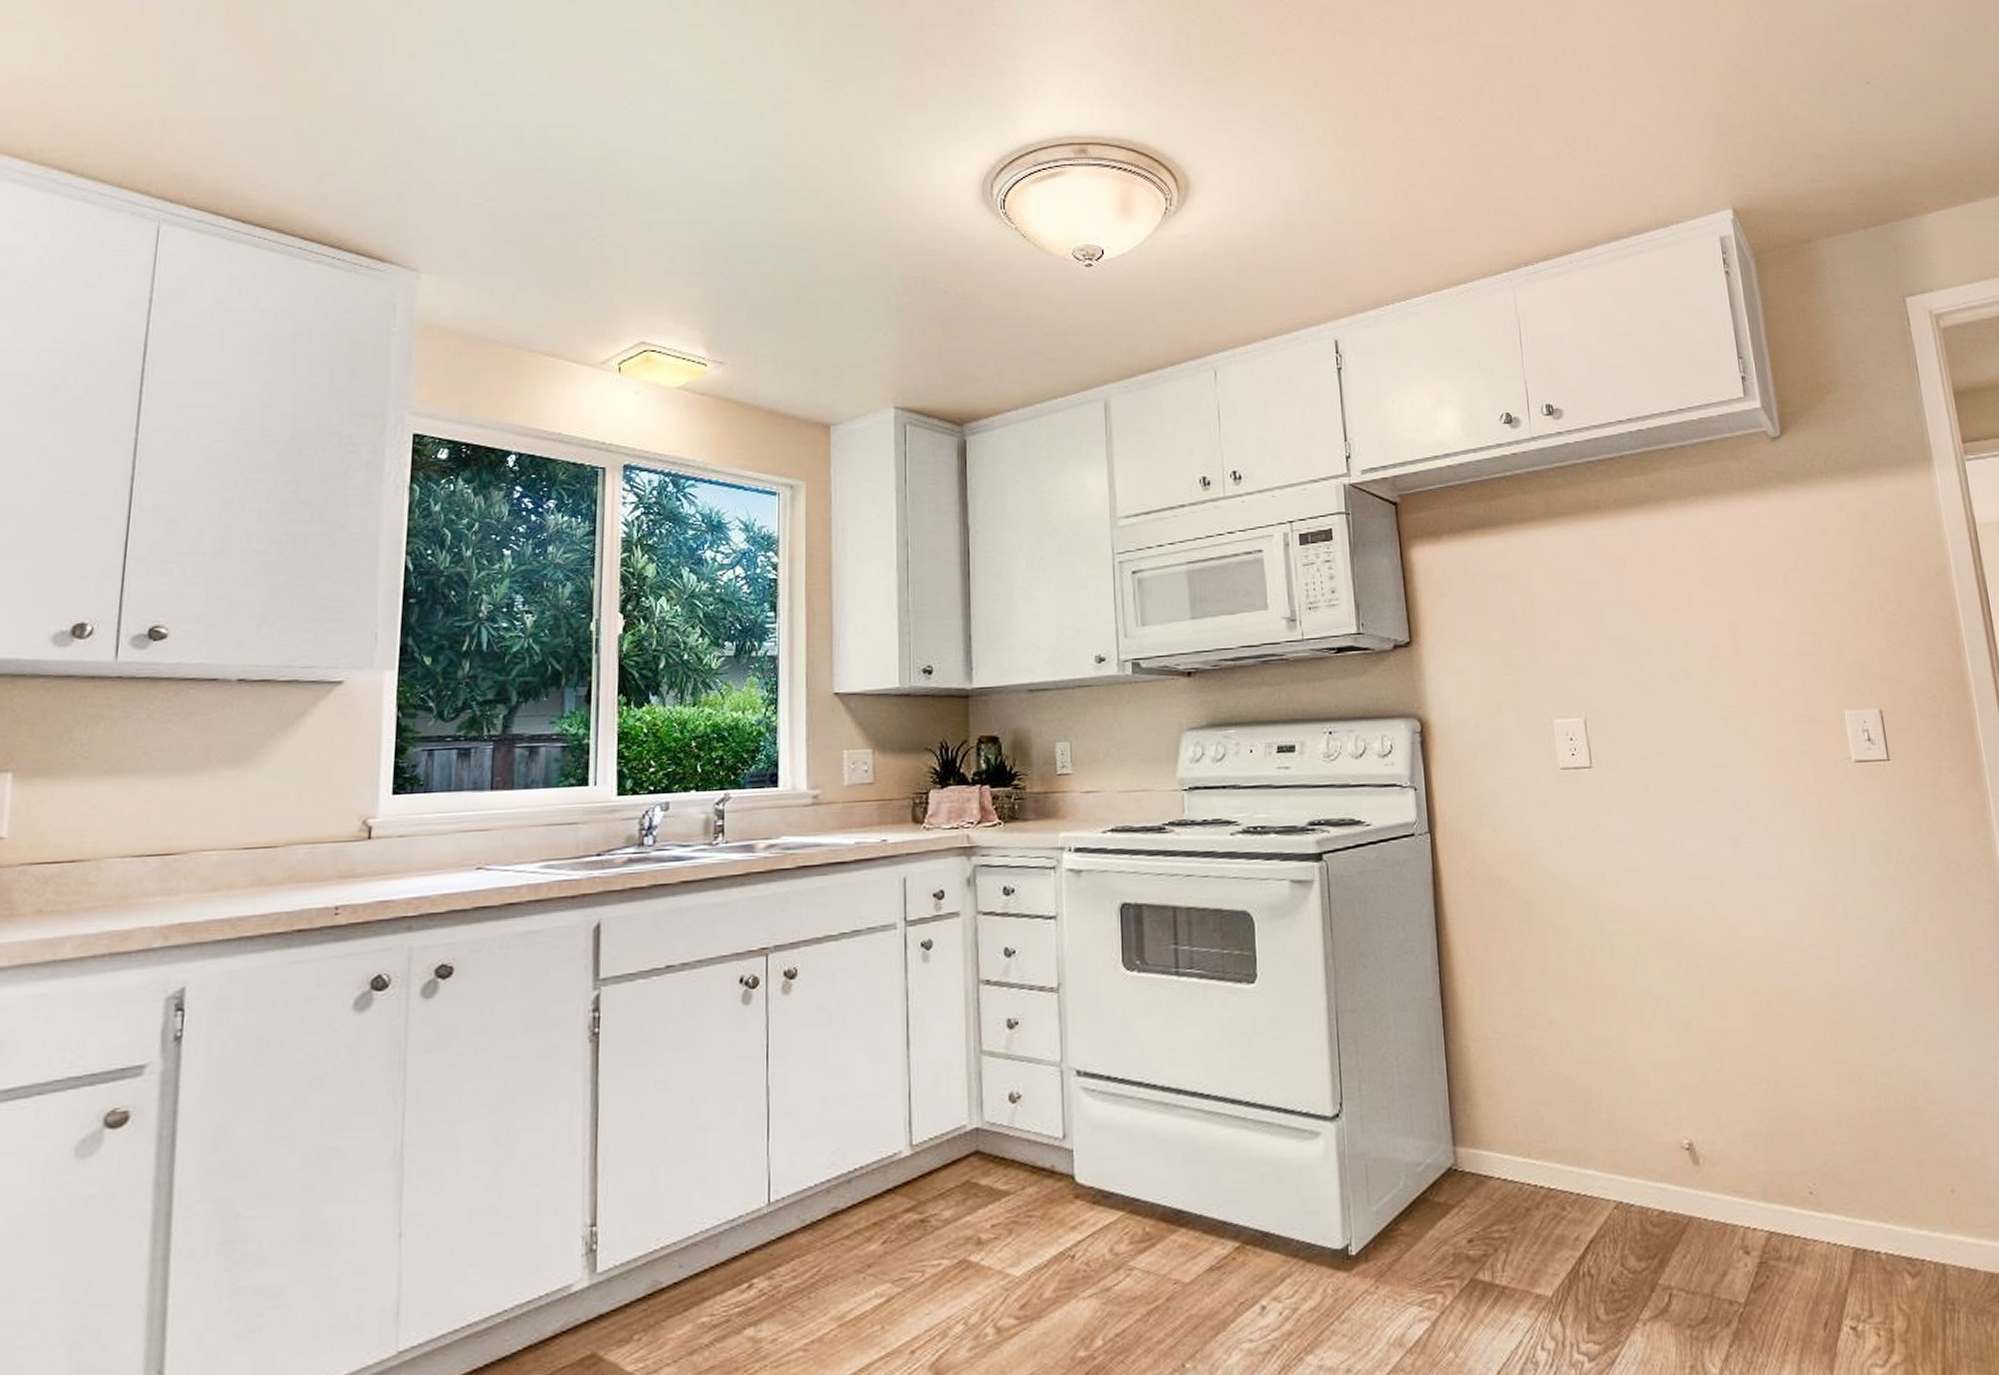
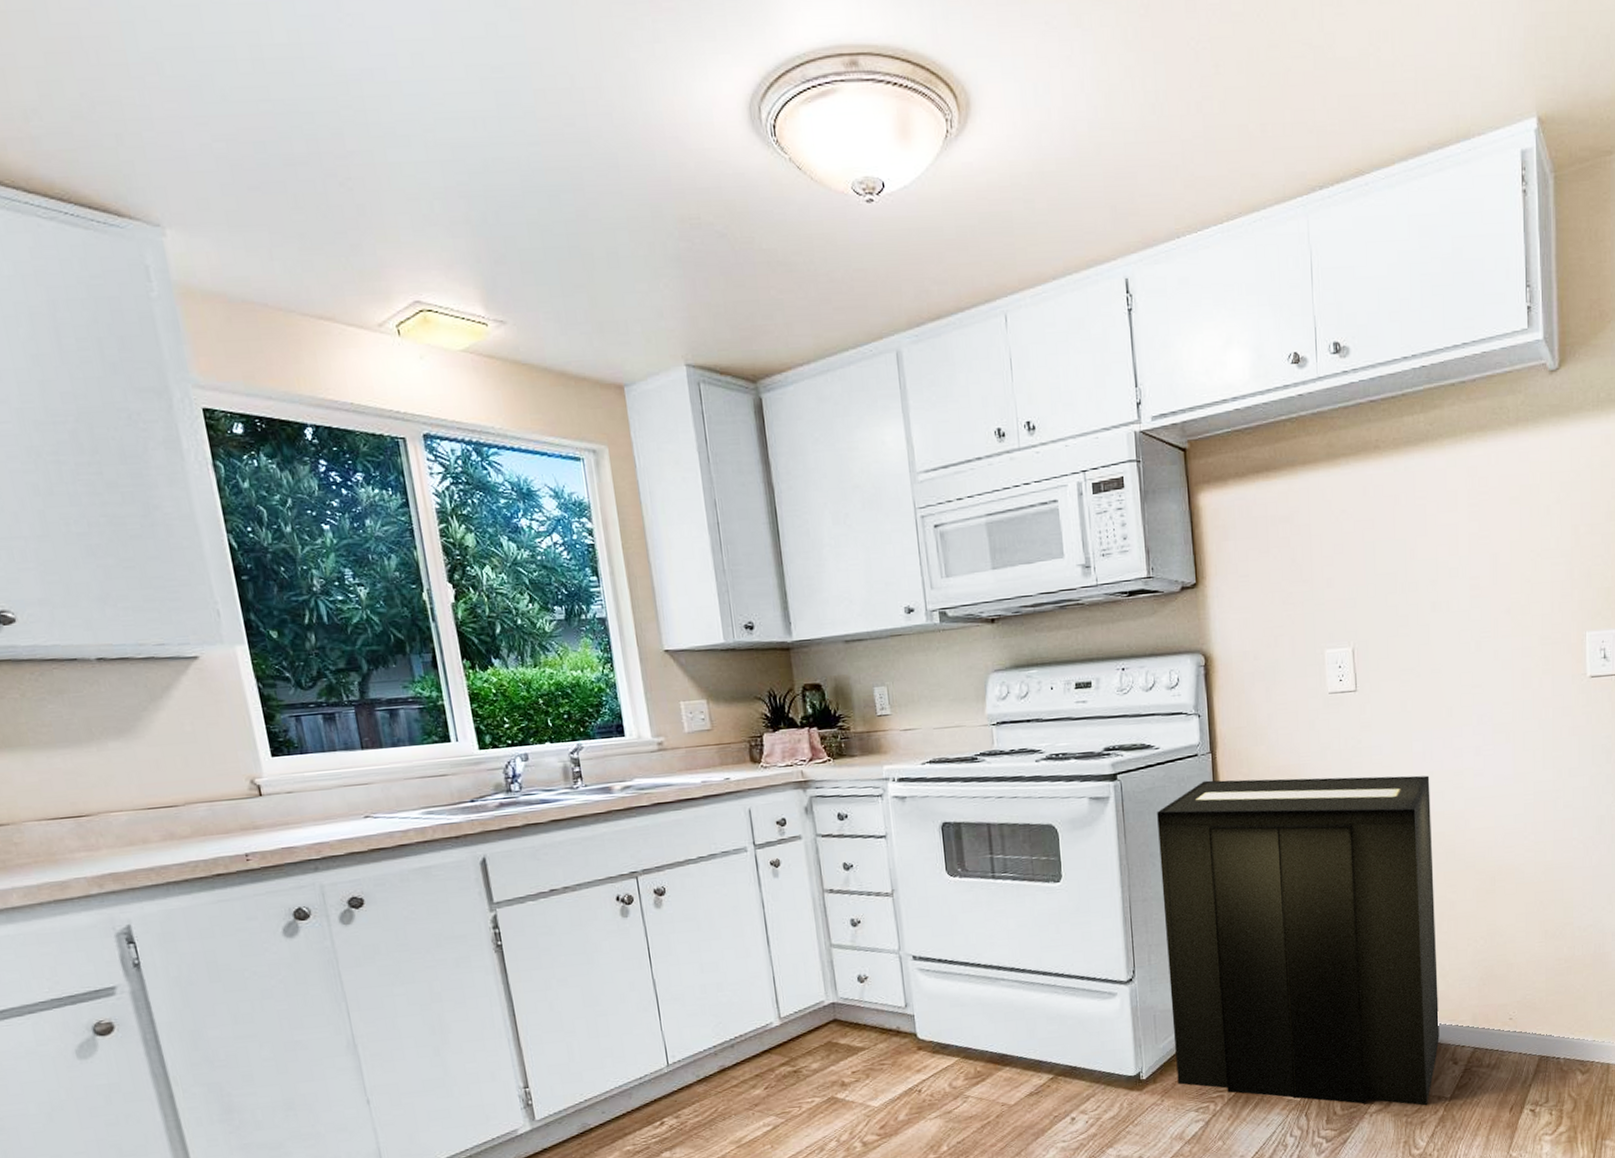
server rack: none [1368,865,1724,1314] -> present [1157,775,1439,1106]

